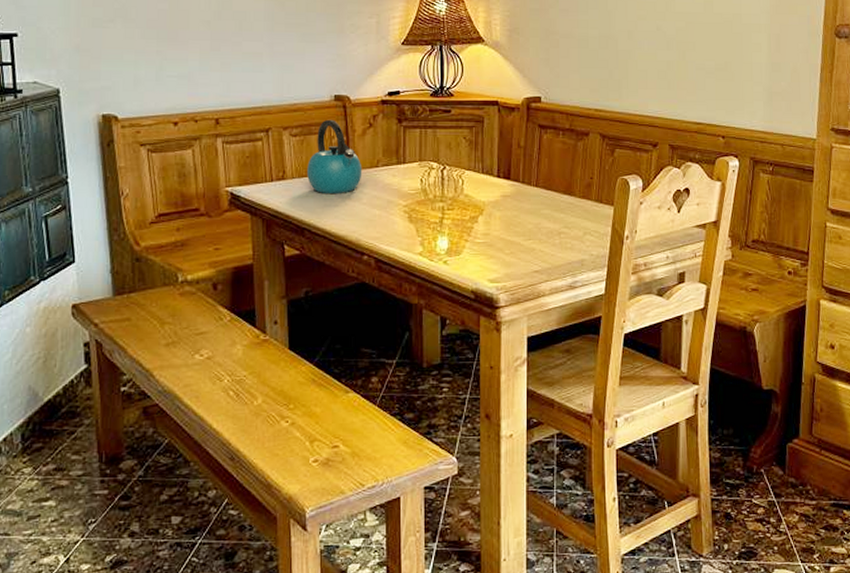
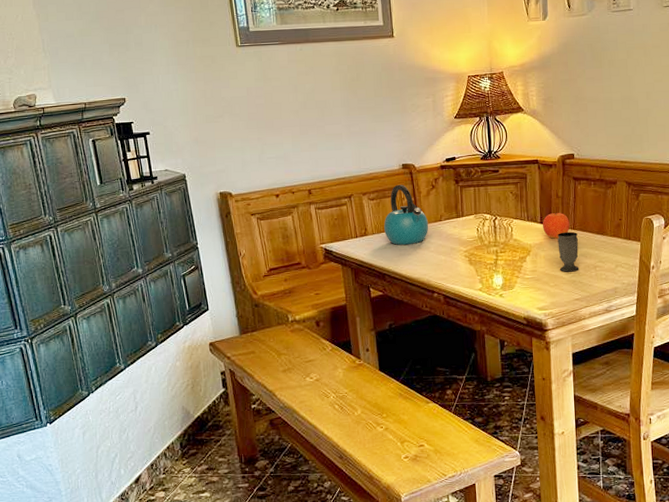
fruit: none [500,166,532,197] -> present [543,213,570,239]
cup: none [517,189,542,238] -> present [557,231,579,272]

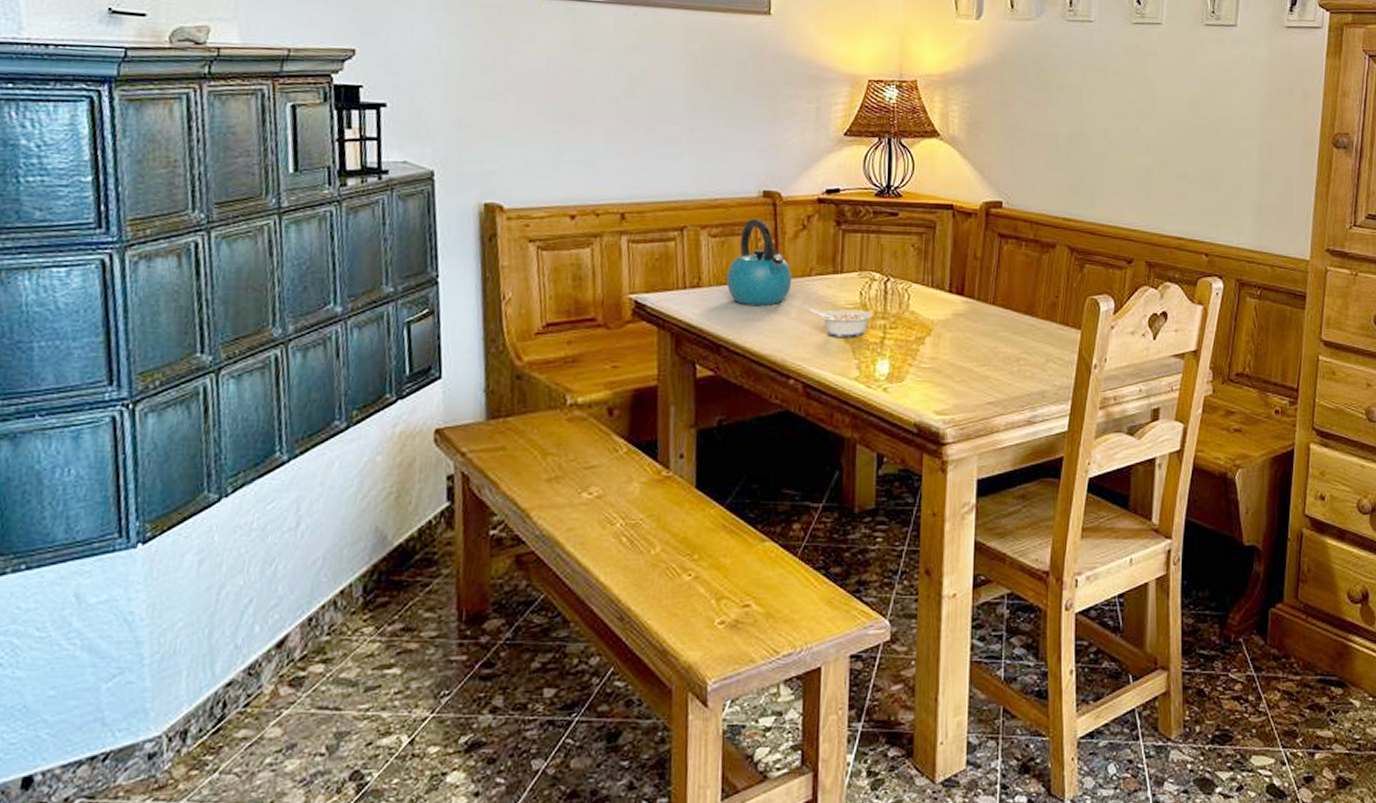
legume: none [443,241,487,262] -> present [809,308,873,337]
fruit: present [543,213,570,239] -> none [952,280,989,316]
cup: present [557,231,579,272] -> none [969,307,999,364]

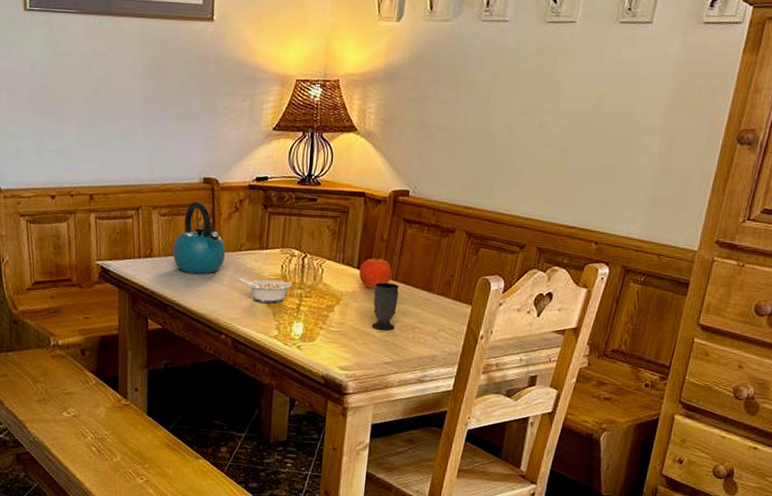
fruit: none [952,280,989,316] -> present [359,258,392,289]
cup: none [969,307,999,364] -> present [371,282,400,330]

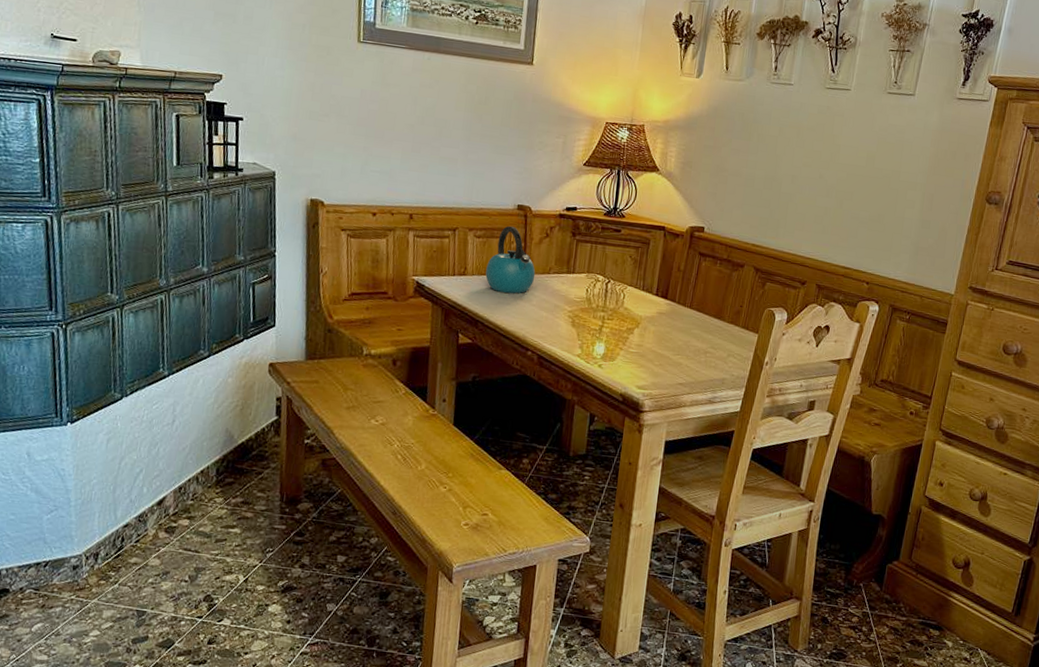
legume: present [239,278,291,303] -> none [546,299,595,324]
fruit: present [359,258,392,289] -> none [657,286,687,315]
cup: present [371,282,400,330] -> none [667,309,694,354]

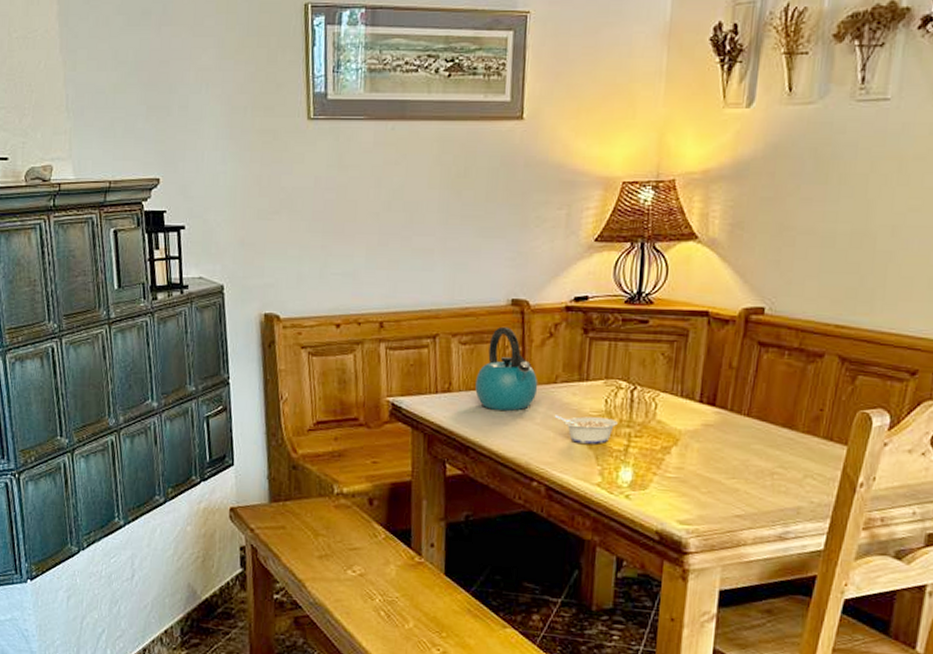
legume: none [546,299,595,324] -> present [554,415,618,444]

